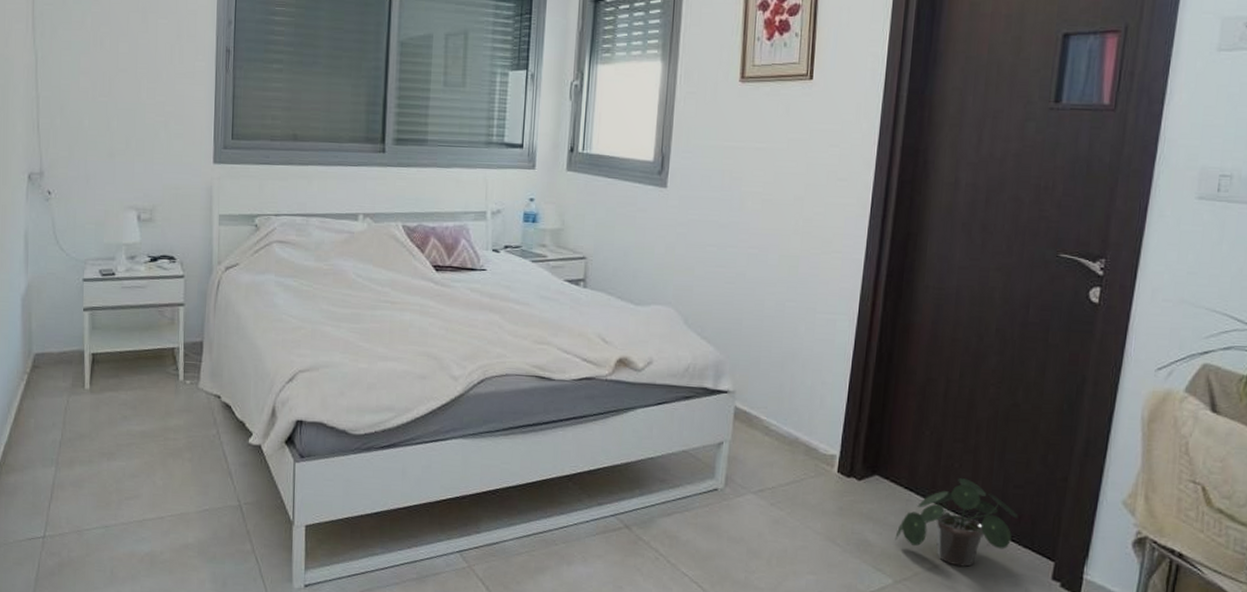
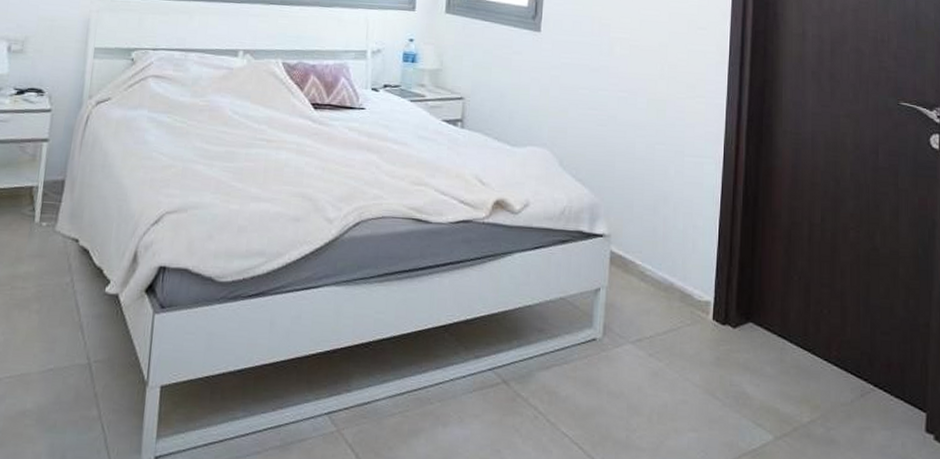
potted plant: present [895,478,1019,567] -> none [772,325,888,420]

